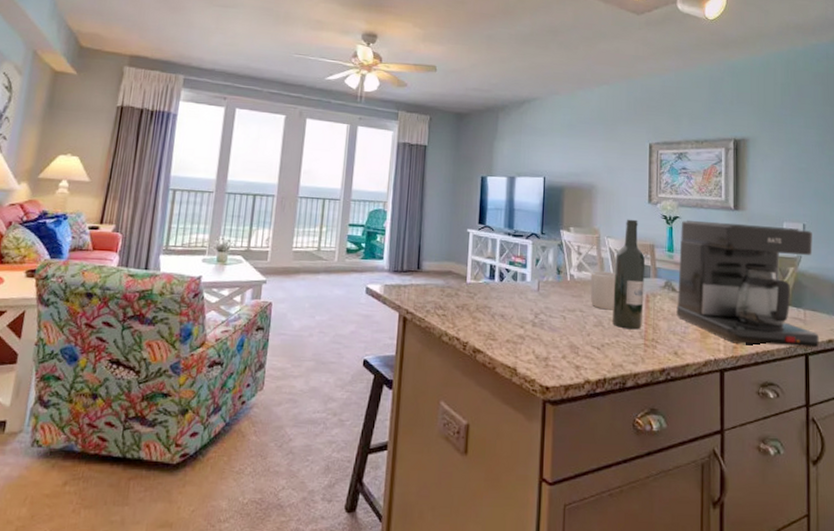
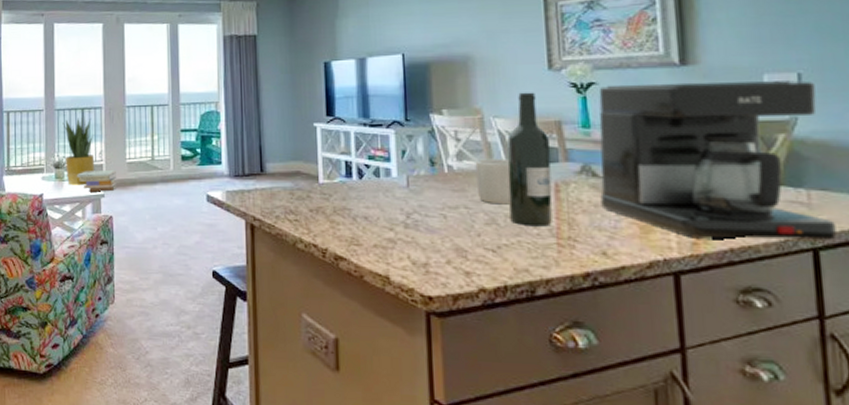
planter: none [229,202,263,270] -> present [63,116,95,185]
books: none [240,256,281,279] -> present [77,170,116,192]

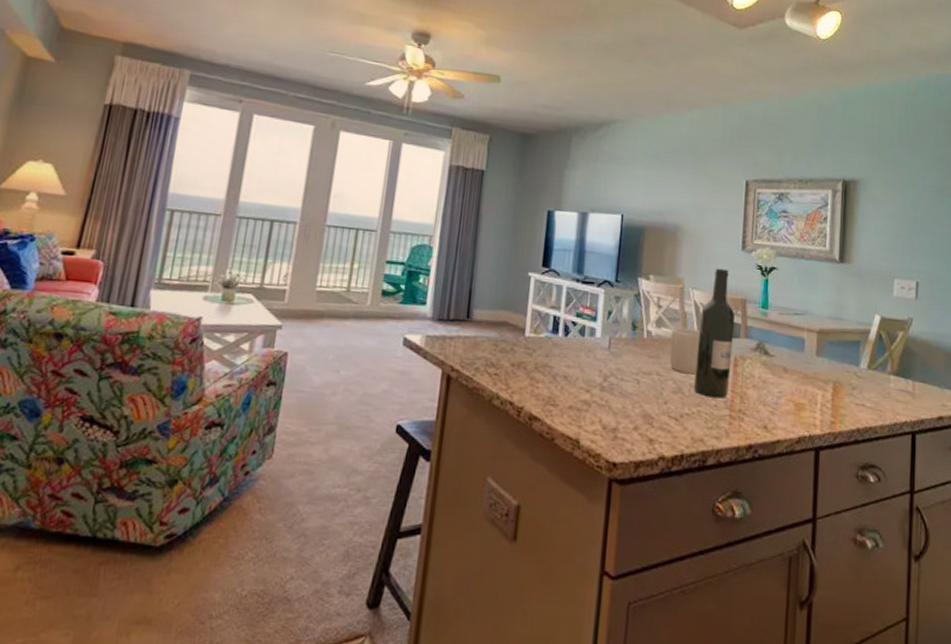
planter: present [63,116,95,185] -> none [236,230,281,312]
books: present [77,170,116,192] -> none [251,295,301,324]
coffee maker: present [598,81,837,240] -> none [768,271,928,426]

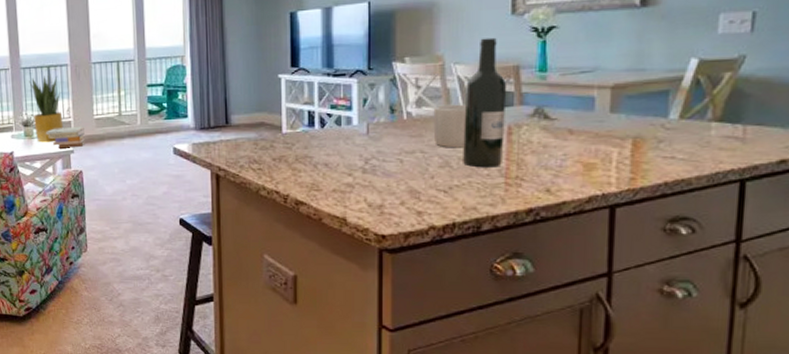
planter: none [236,230,281,312] -> present [29,74,64,143]
books: none [251,295,301,324] -> present [46,127,85,149]

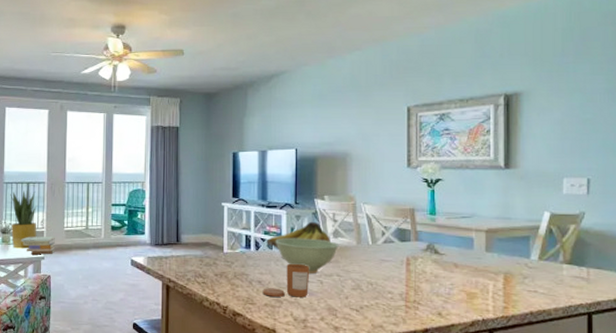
candle: none [330,140,387,181] -> present [262,263,310,298]
fruit: none [334,89,413,124] -> present [267,221,331,248]
bowl: none [344,110,424,152] -> present [275,238,339,274]
mug: present [433,104,467,148] -> none [347,237,374,274]
wine bottle: present [463,37,507,168] -> none [371,184,405,292]

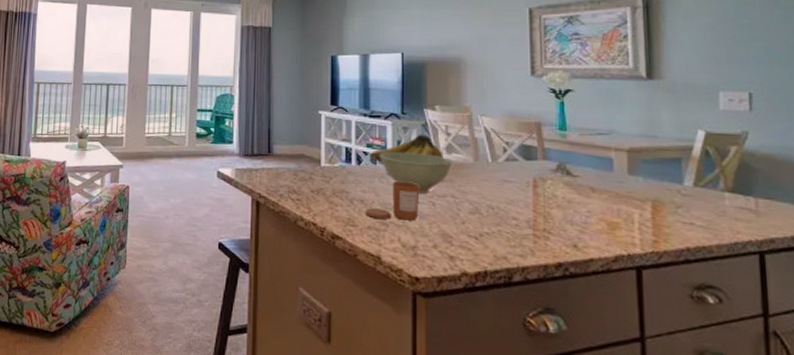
planter: present [10,189,37,249] -> none [88,91,116,156]
books: present [21,236,55,255] -> none [99,142,135,163]

